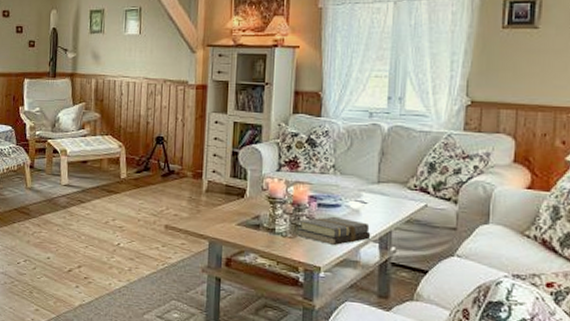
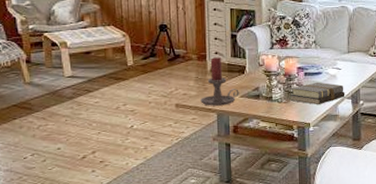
candle holder: none [192,176,236,233] -> present [200,57,239,106]

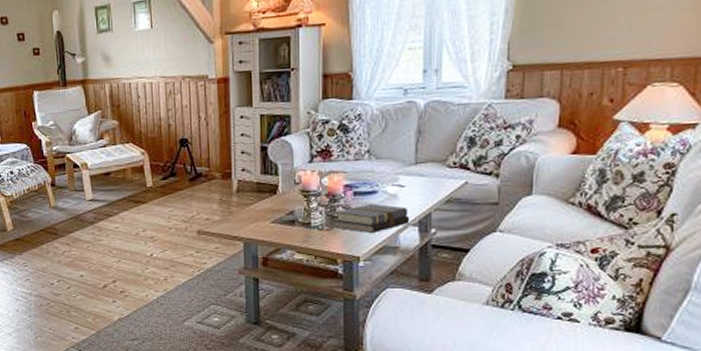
candle holder: present [200,57,239,106] -> none [225,175,270,233]

